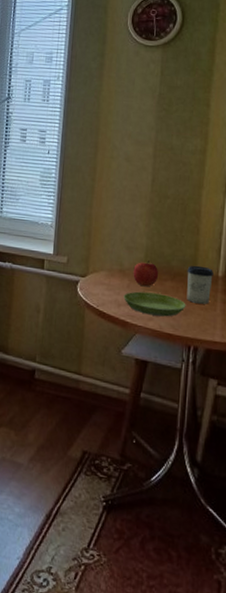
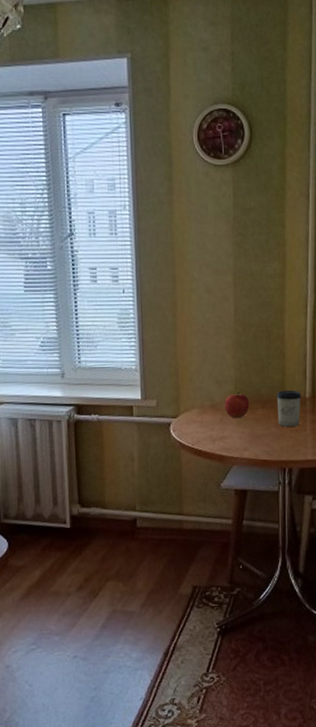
saucer: present [124,291,186,317] -> none [218,423,278,445]

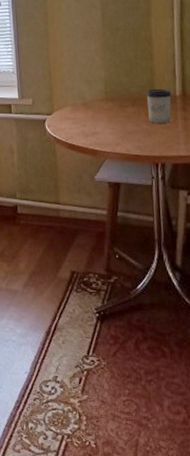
apple: present [224,391,250,417] -> none [95,90,120,115]

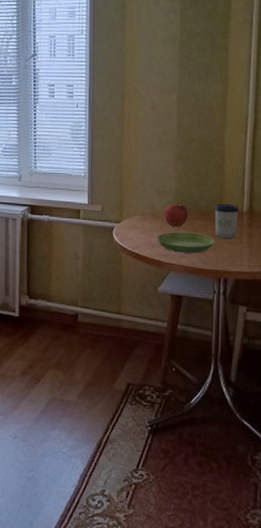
saucer: none [90,120,149,141] -> present [157,232,215,253]
apple: none [95,90,120,115] -> present [164,202,189,226]

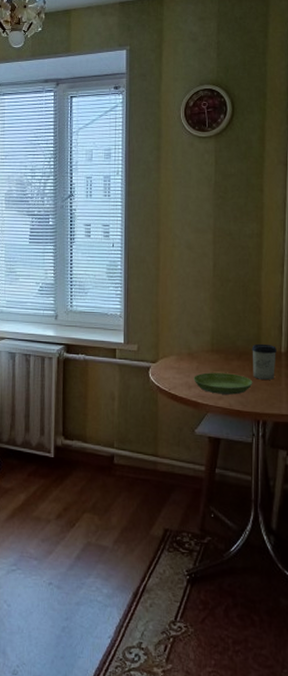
apple: present [164,202,189,226] -> none [201,342,226,367]

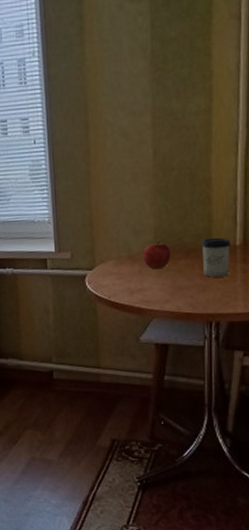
saucer: present [194,372,253,395] -> none [136,274,204,298]
apple: none [201,342,226,367] -> present [143,241,171,268]

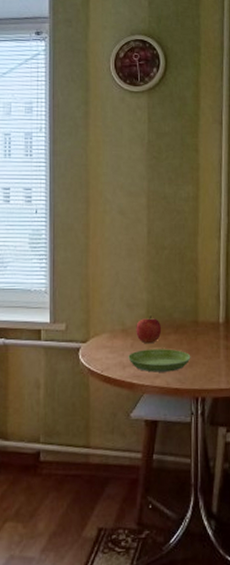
saucer: none [136,274,204,298] -> present [128,349,191,373]
cup: present [201,237,230,278] -> none [189,314,215,353]

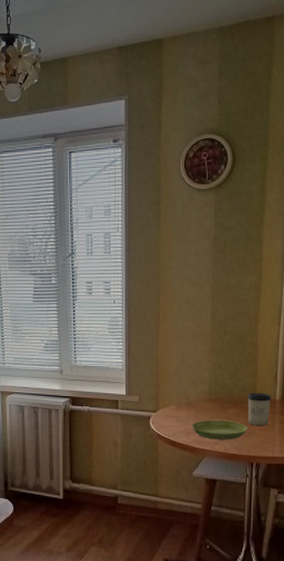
apple: present [136,316,162,343] -> none [199,392,222,415]
cup: none [189,314,215,353] -> present [247,392,271,426]

